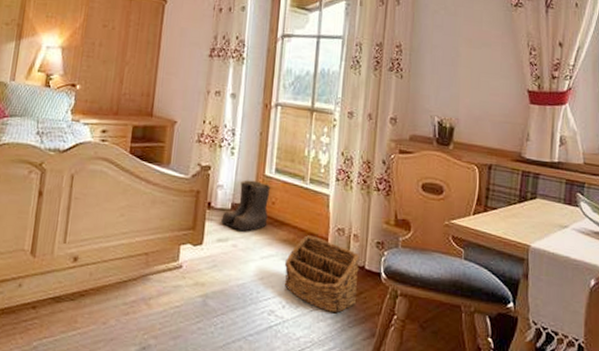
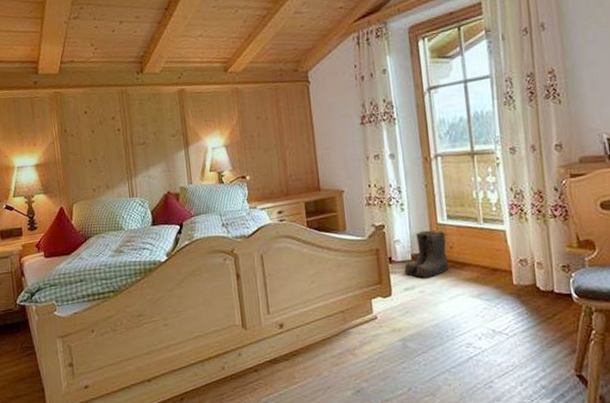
basket: present [284,235,360,313] -> none [473,270,551,336]

